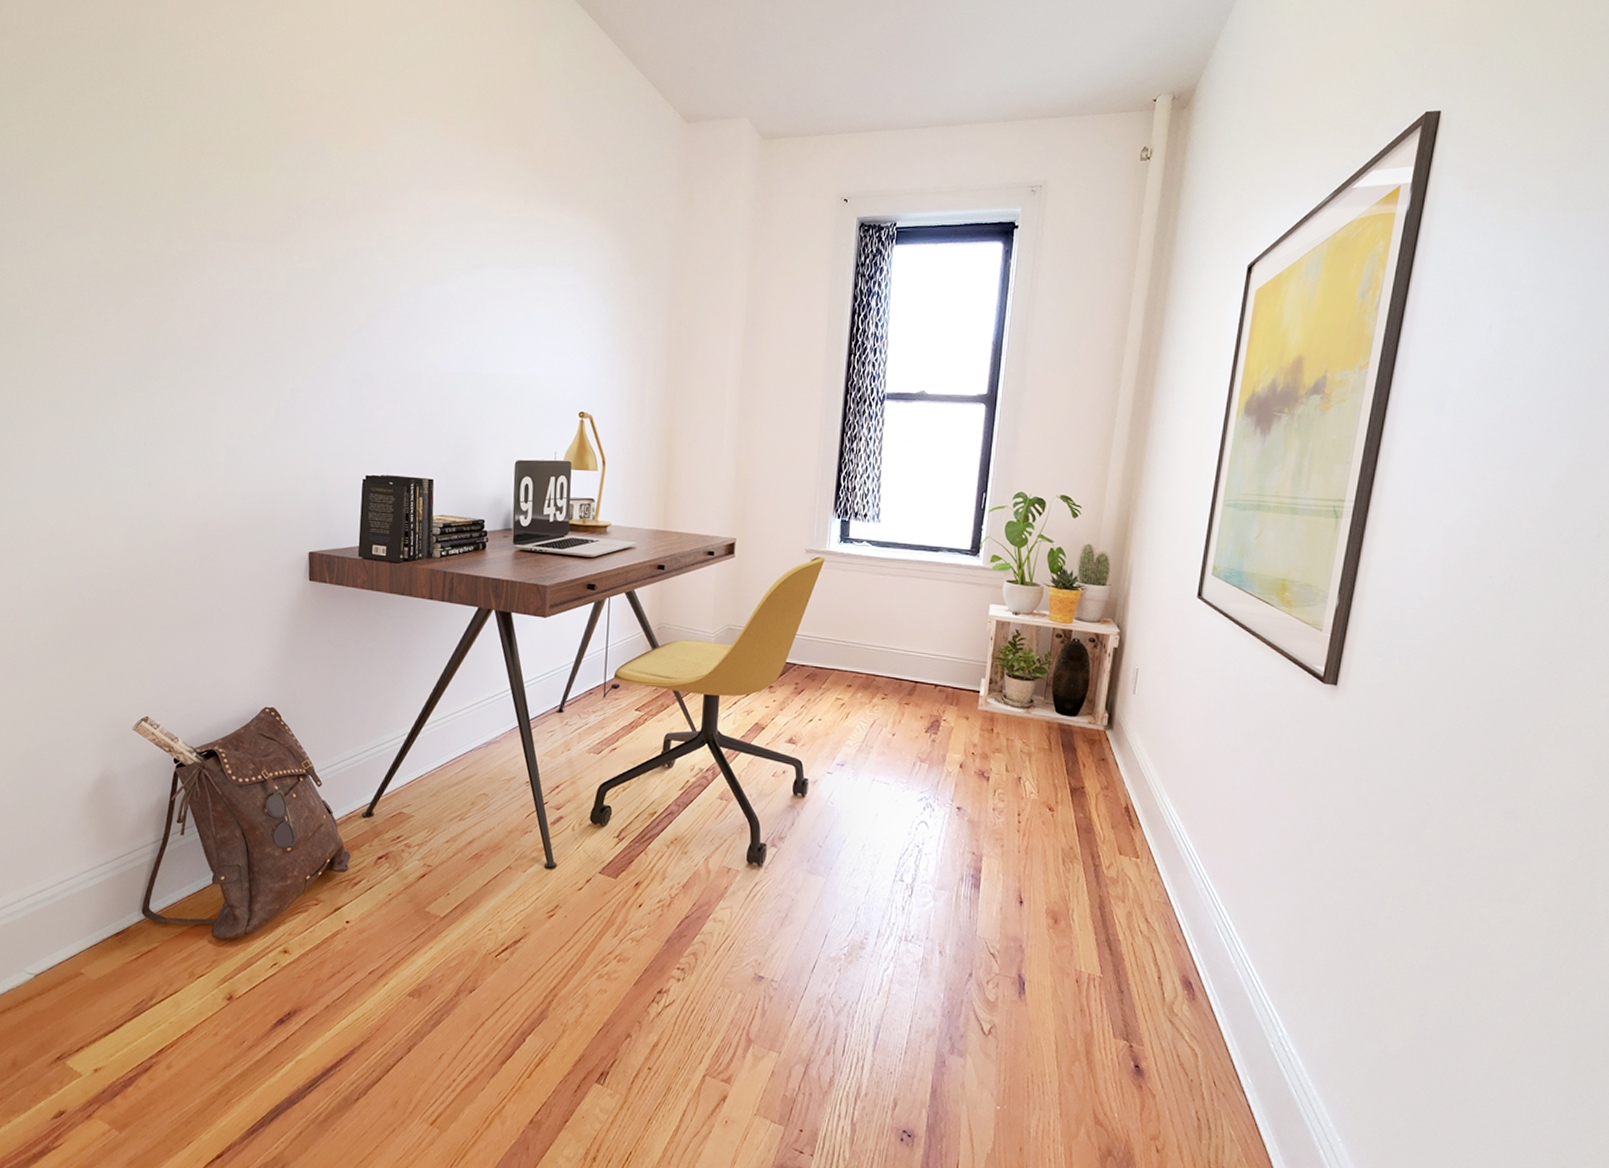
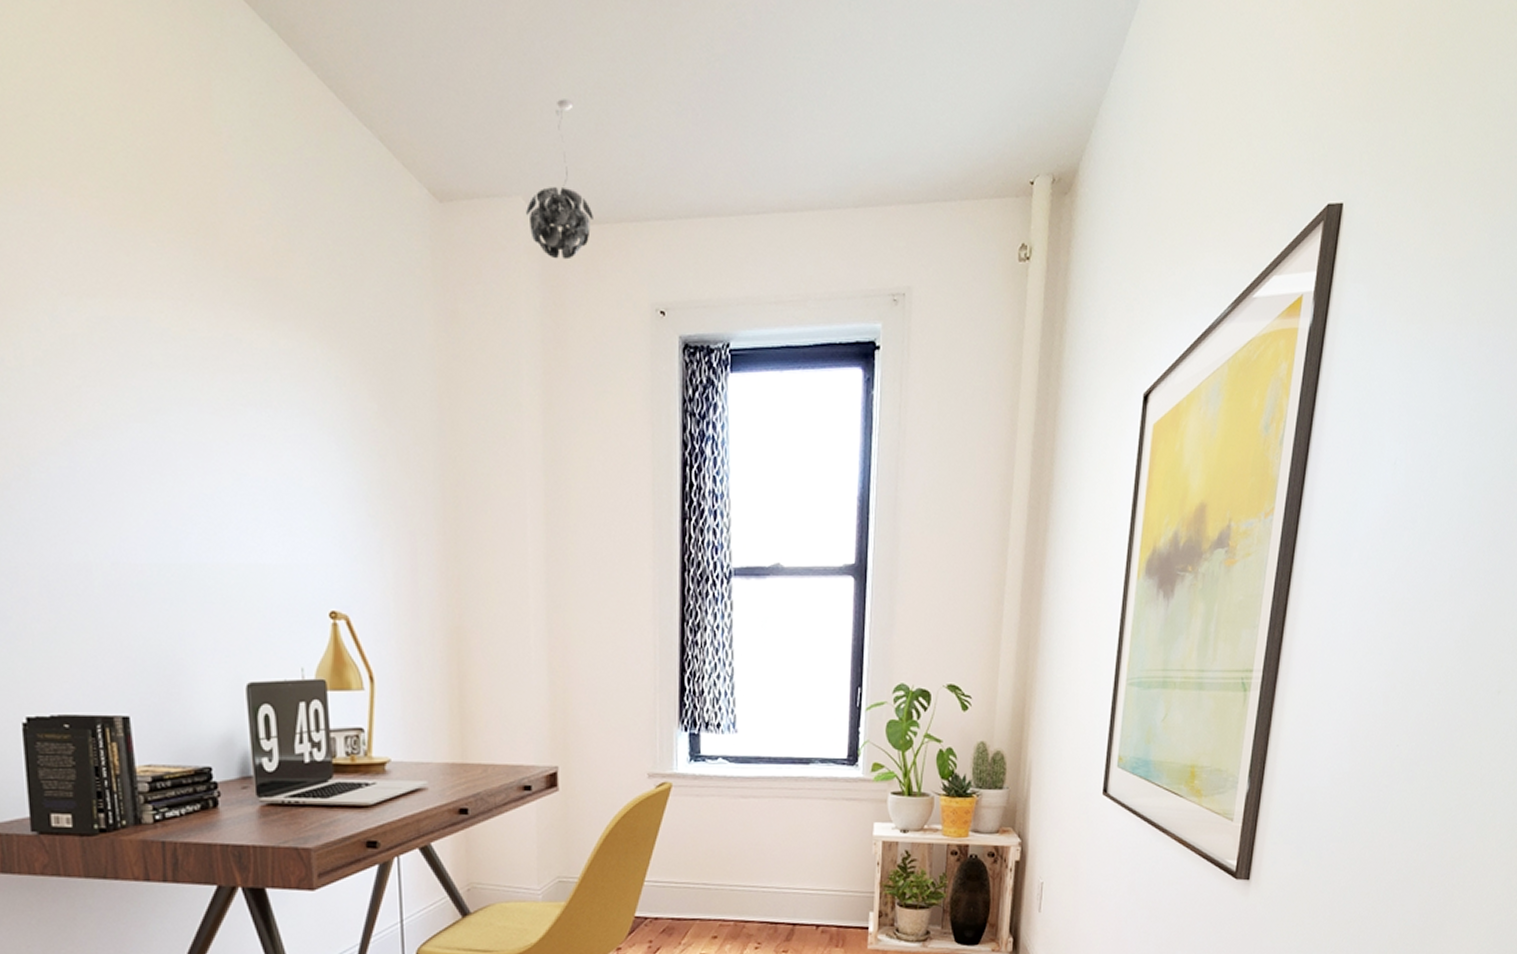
pendant light: none [749,49,799,162] -> present [526,99,593,260]

